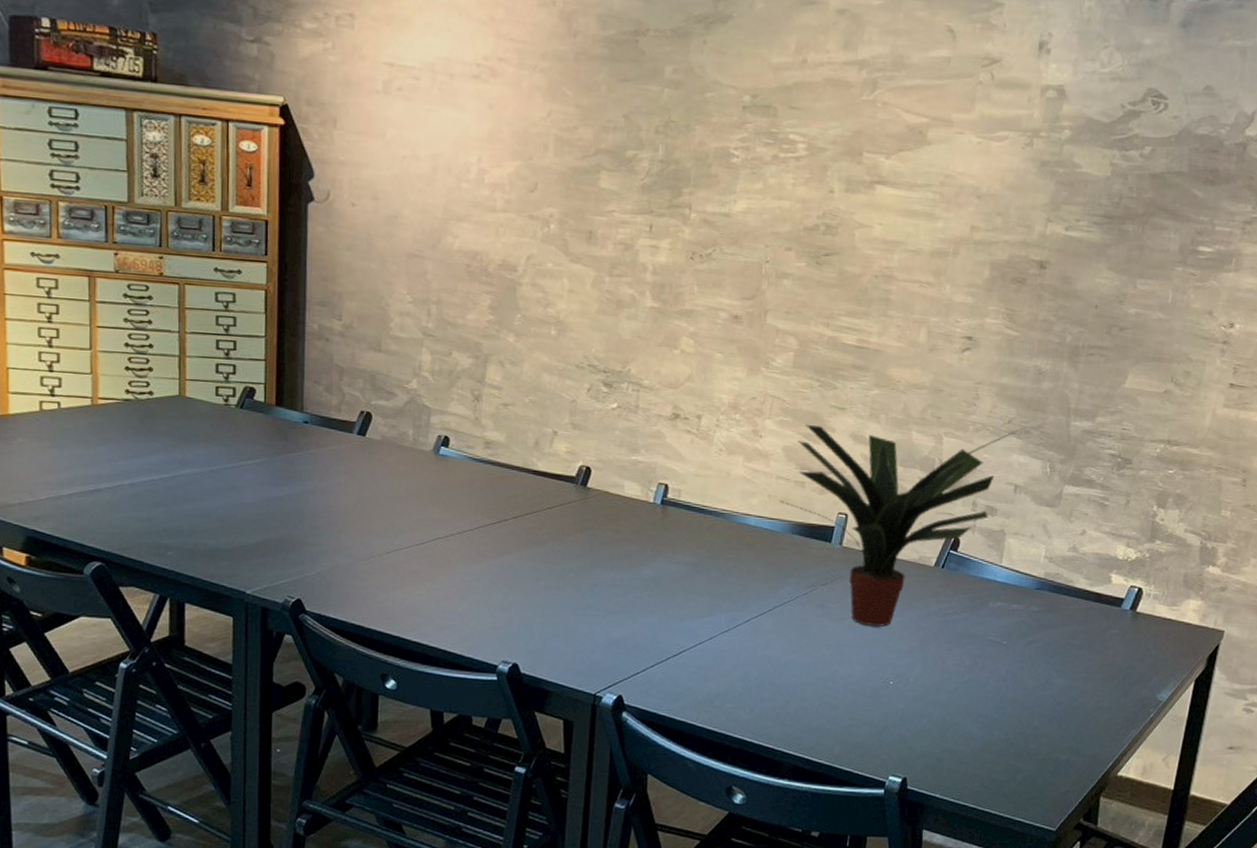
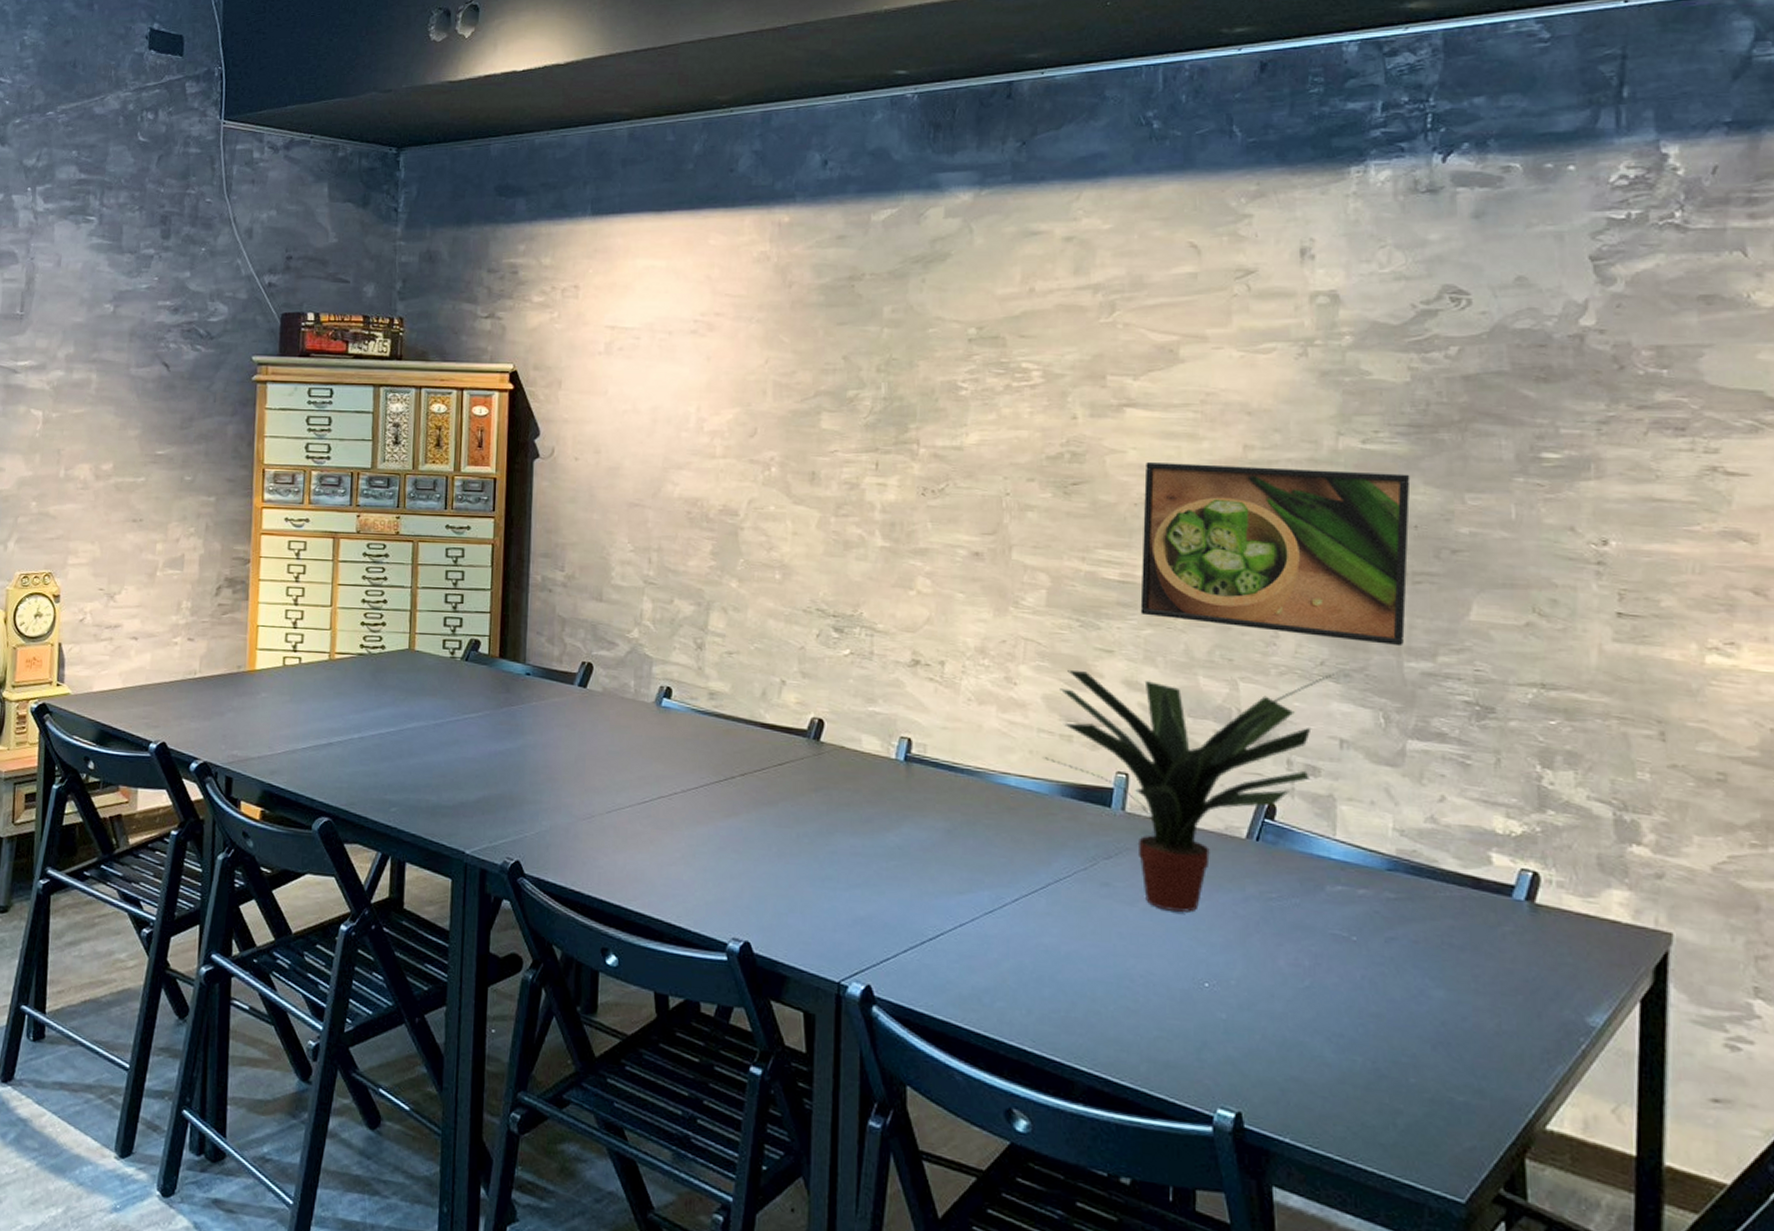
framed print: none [871,238,1098,409] -> present [1140,462,1411,647]

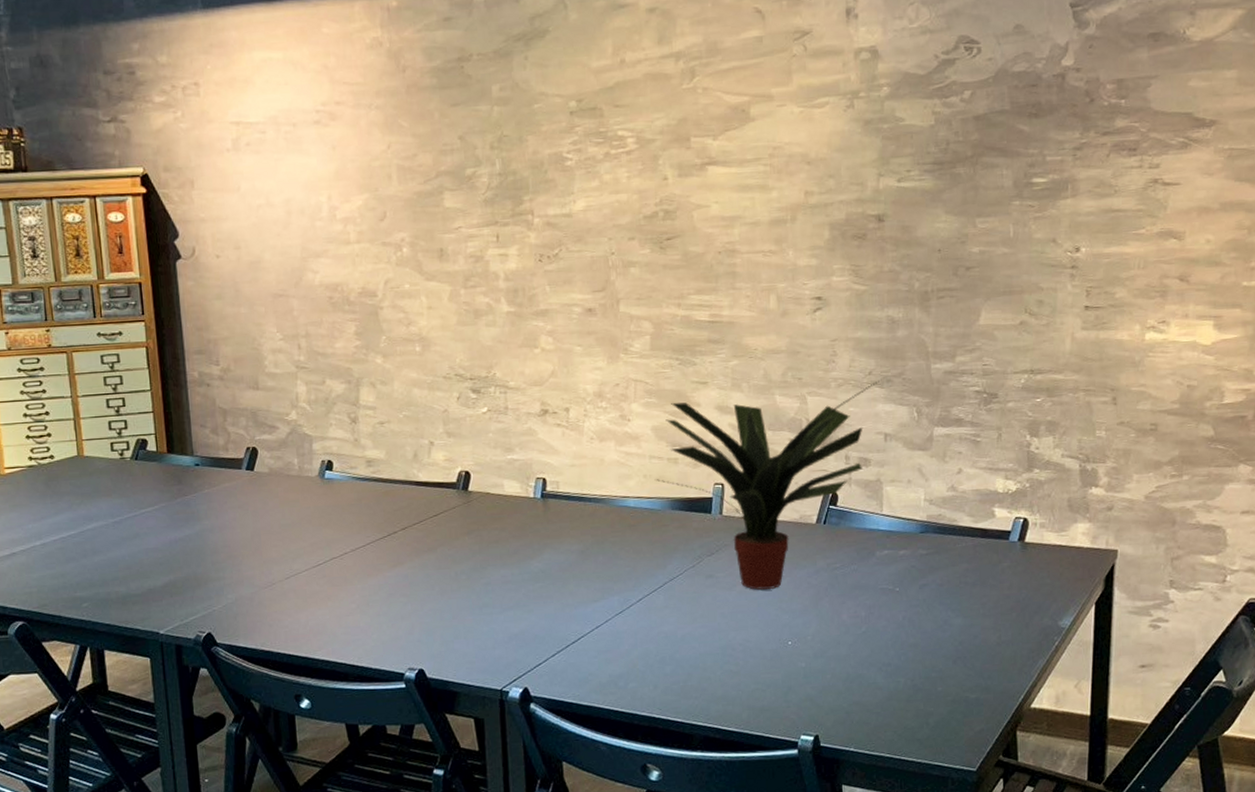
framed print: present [1140,462,1411,647] -> none [726,205,935,352]

